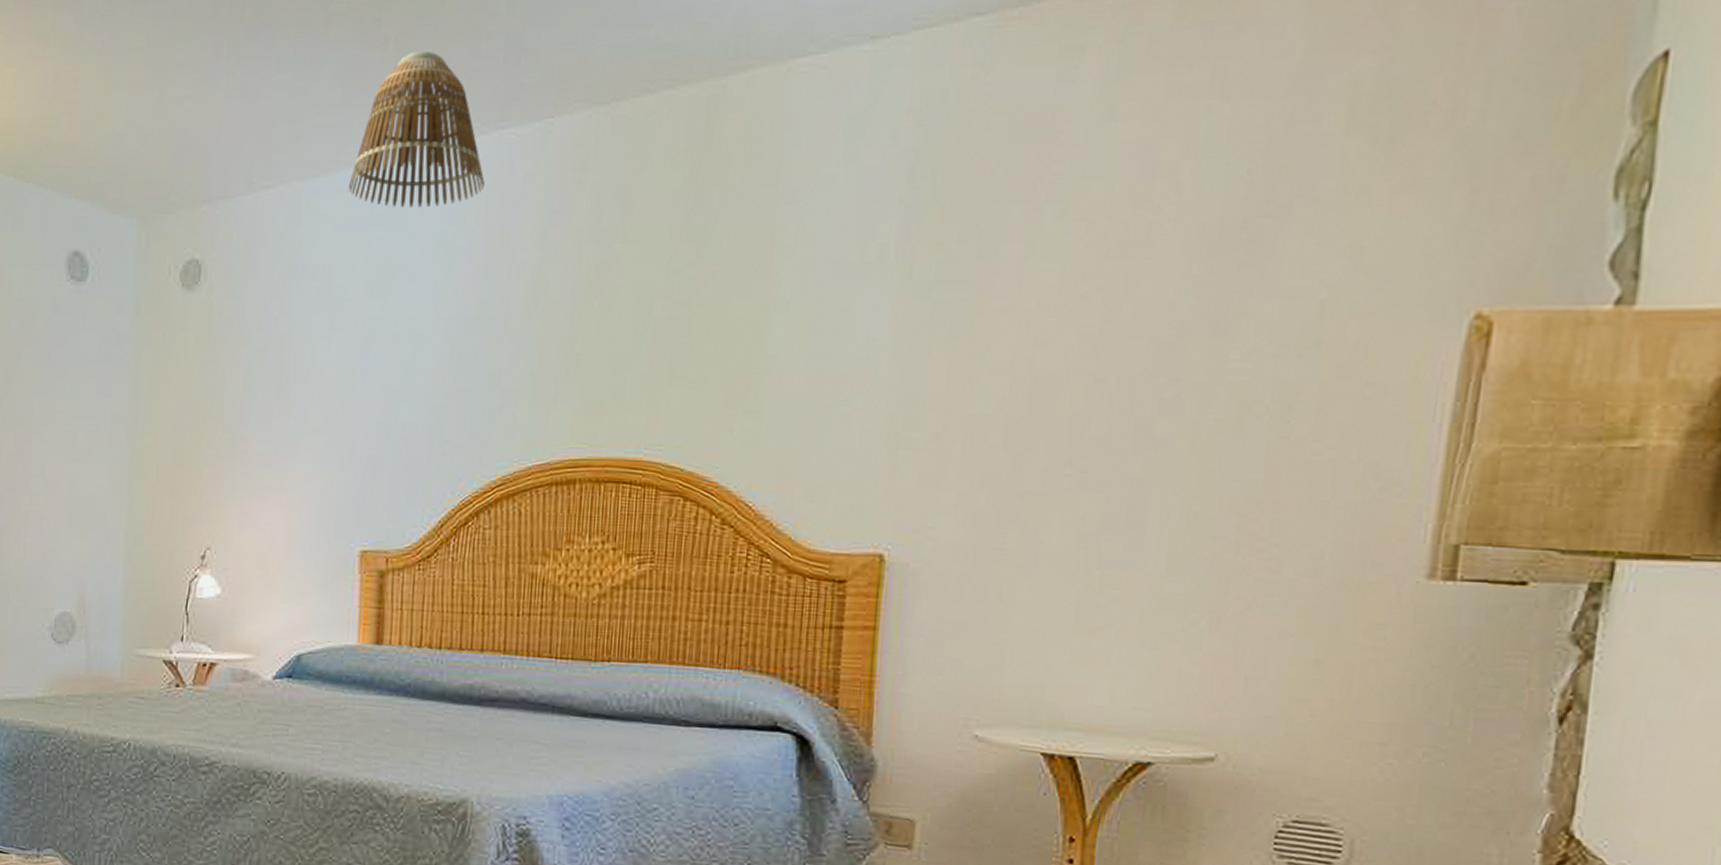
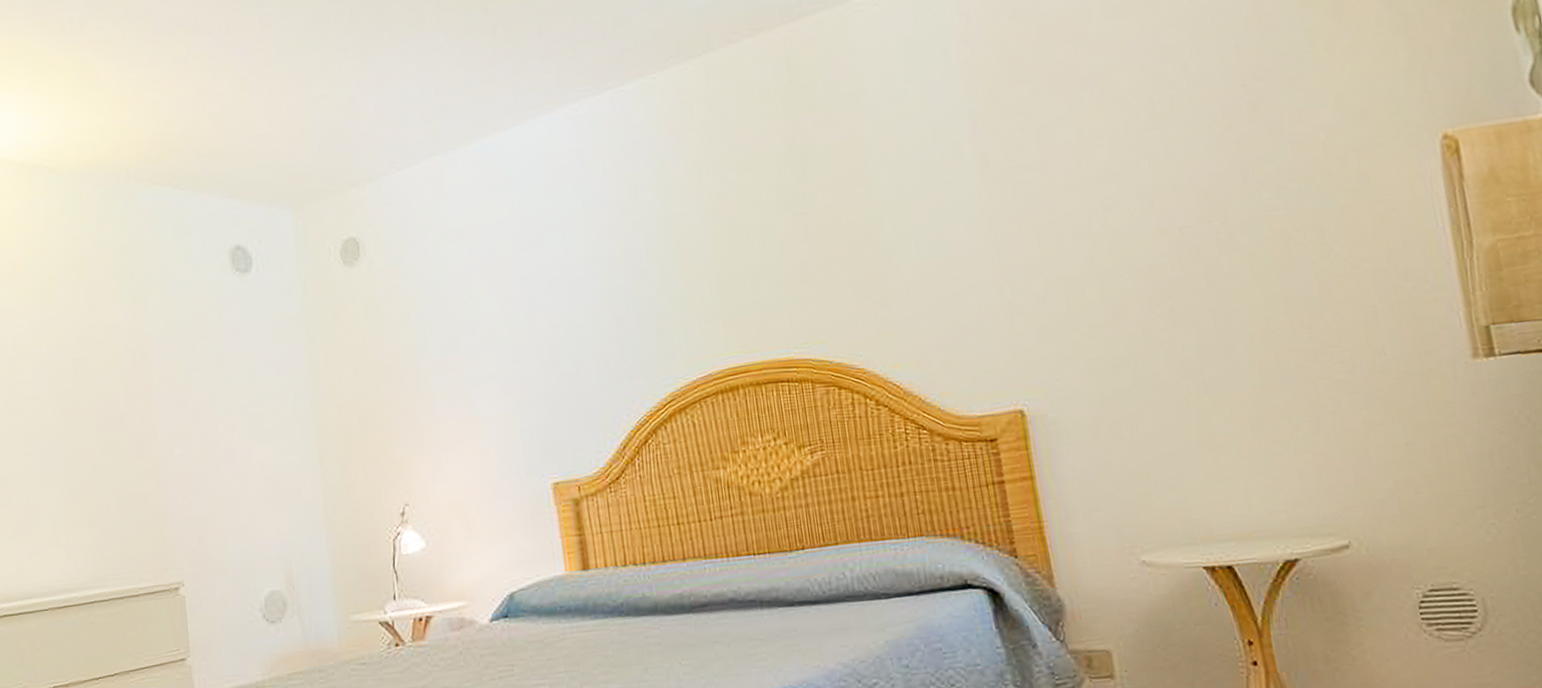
lamp shade: present [348,51,485,208] -> none [483,31,606,167]

